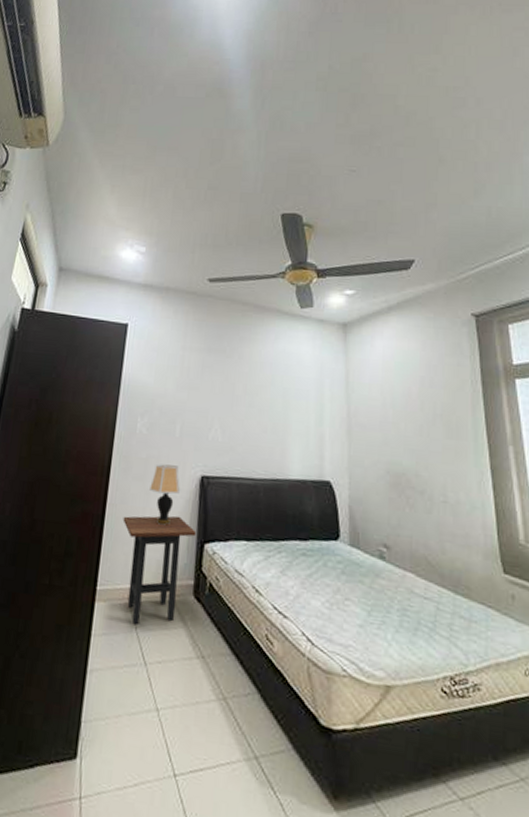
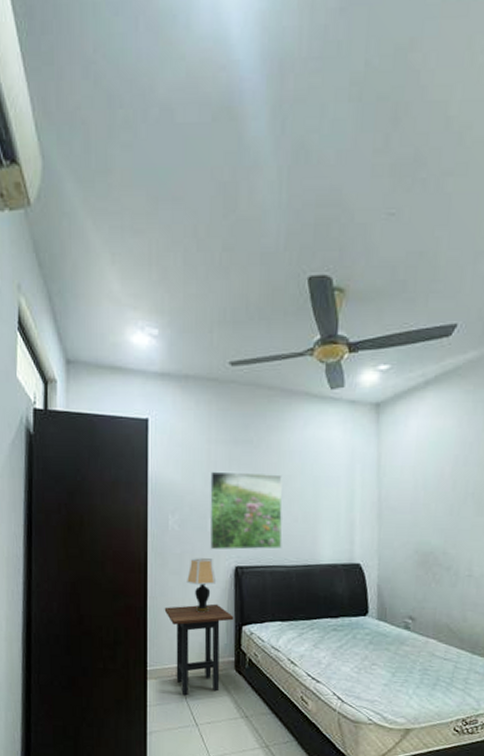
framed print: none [175,376,253,460] -> present [209,471,283,550]

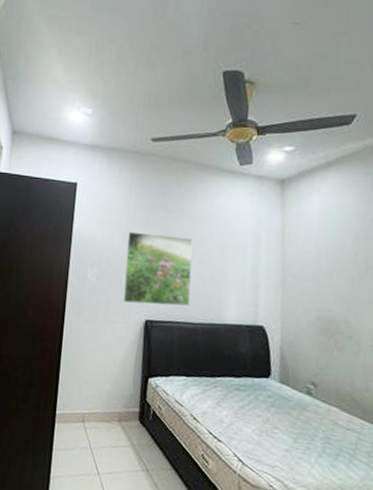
side table: present [164,603,234,696] -> none [77,353,142,443]
table lamp: present [187,558,217,613] -> none [100,309,127,362]

